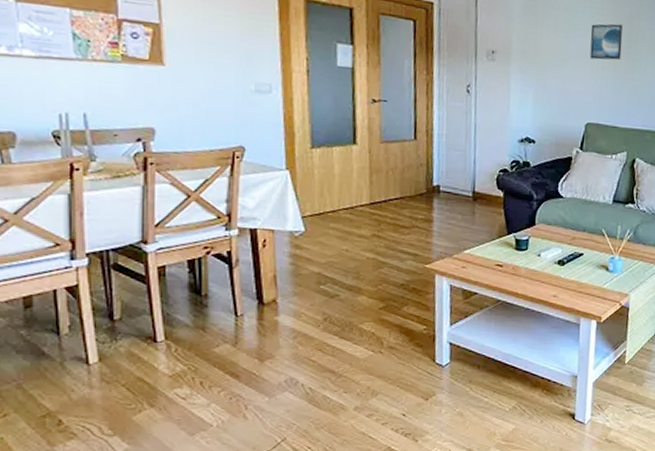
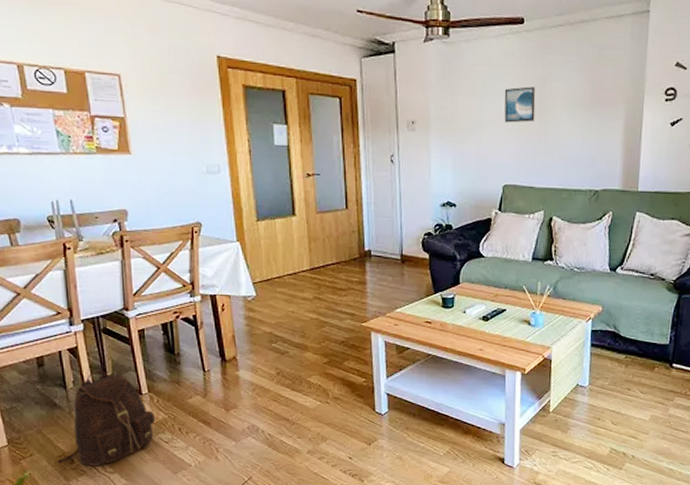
backpack: none [39,312,172,427] -> present [57,370,156,466]

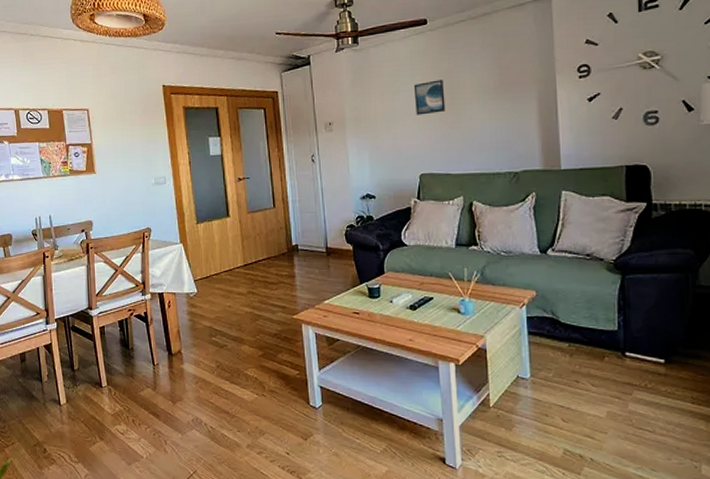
backpack: present [57,370,156,466] -> none [33,364,113,455]

